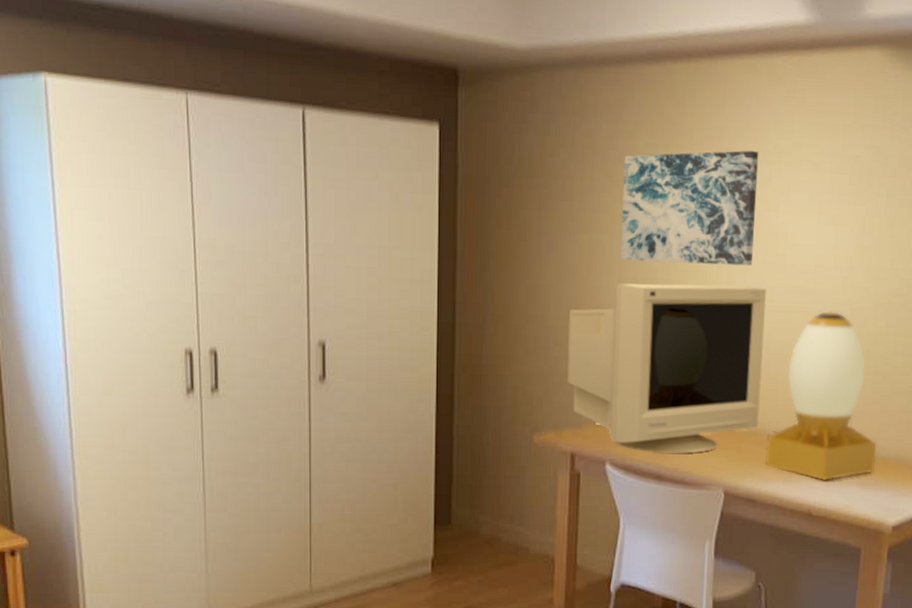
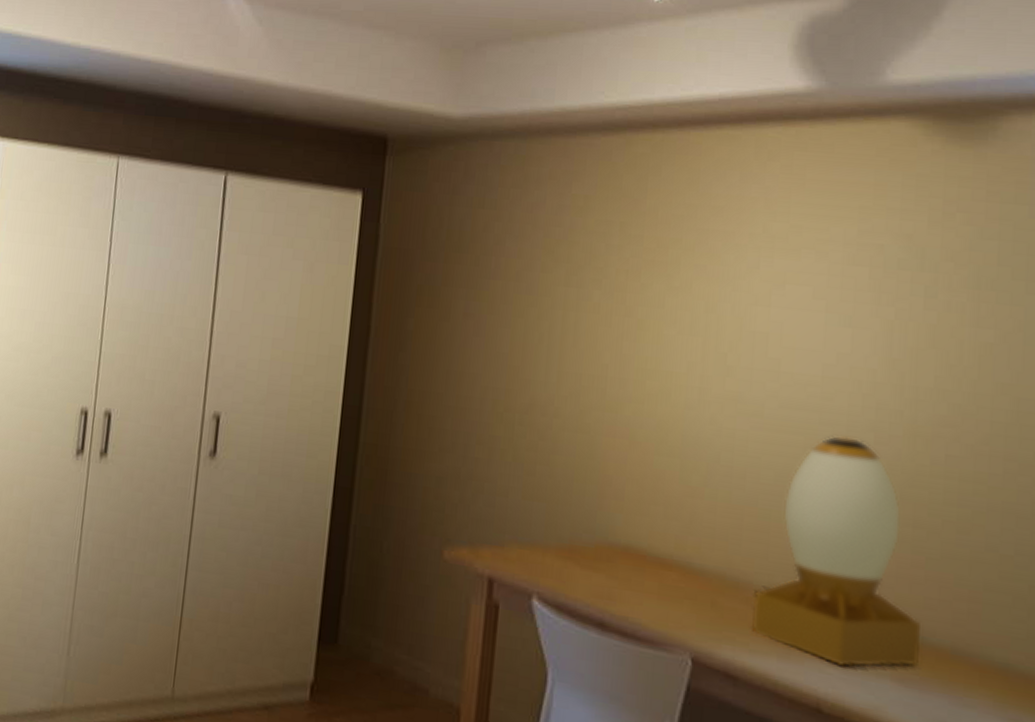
monitor: present [567,283,766,453] -> none [489,378,753,600]
wall art: present [621,150,759,266] -> none [562,232,744,370]

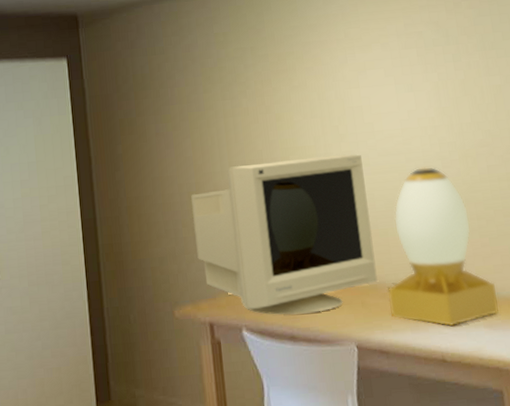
monitor: none [489,378,753,600] -> present [191,154,378,315]

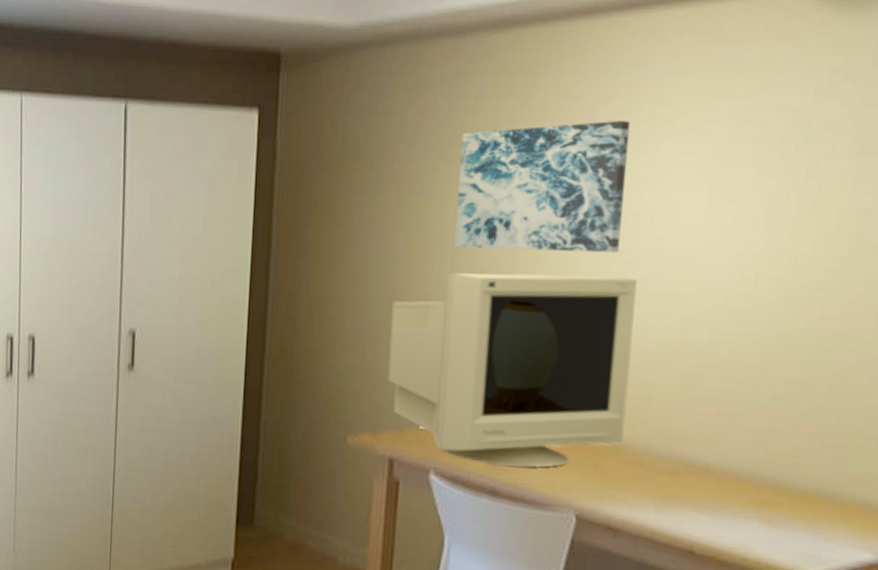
wall art: none [219,41,344,147] -> present [454,120,631,253]
desk lamp: present [388,166,499,327] -> none [632,305,789,514]

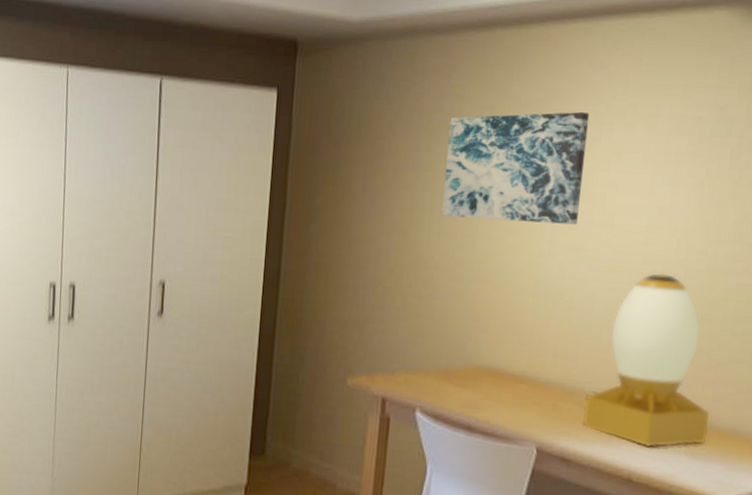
monitor: present [388,273,637,467] -> none [382,238,591,407]
desk lamp: none [632,305,789,514] -> present [583,272,709,448]

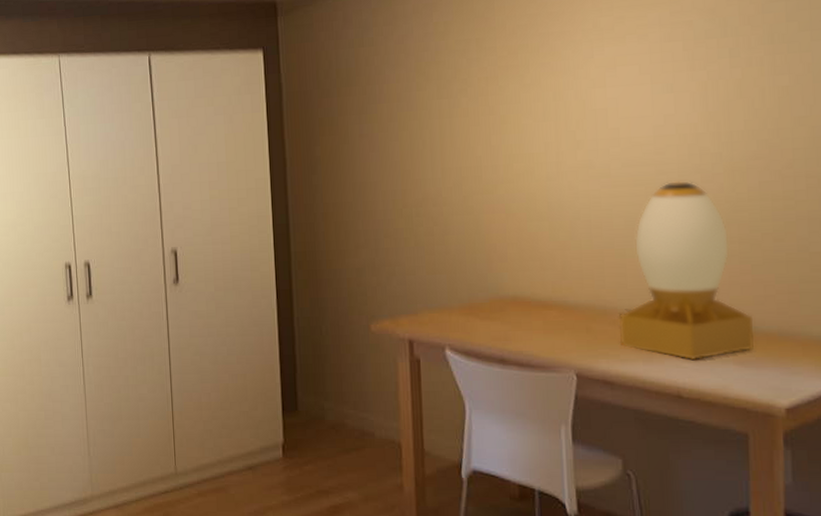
wall art: present [441,111,590,225] -> none [438,31,582,152]

